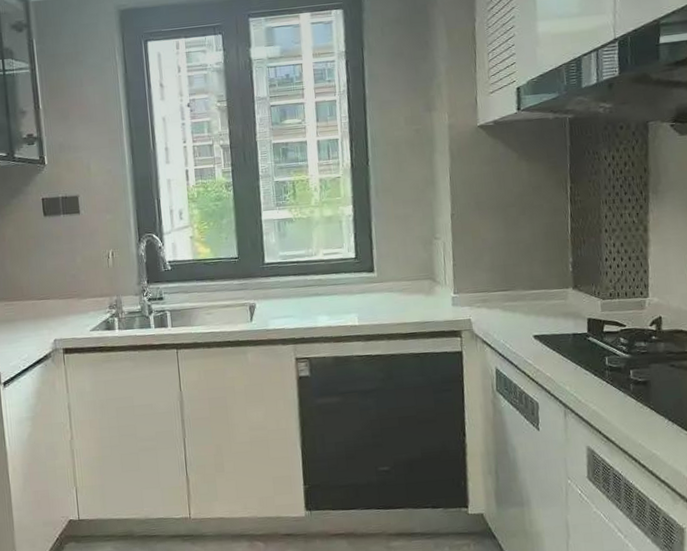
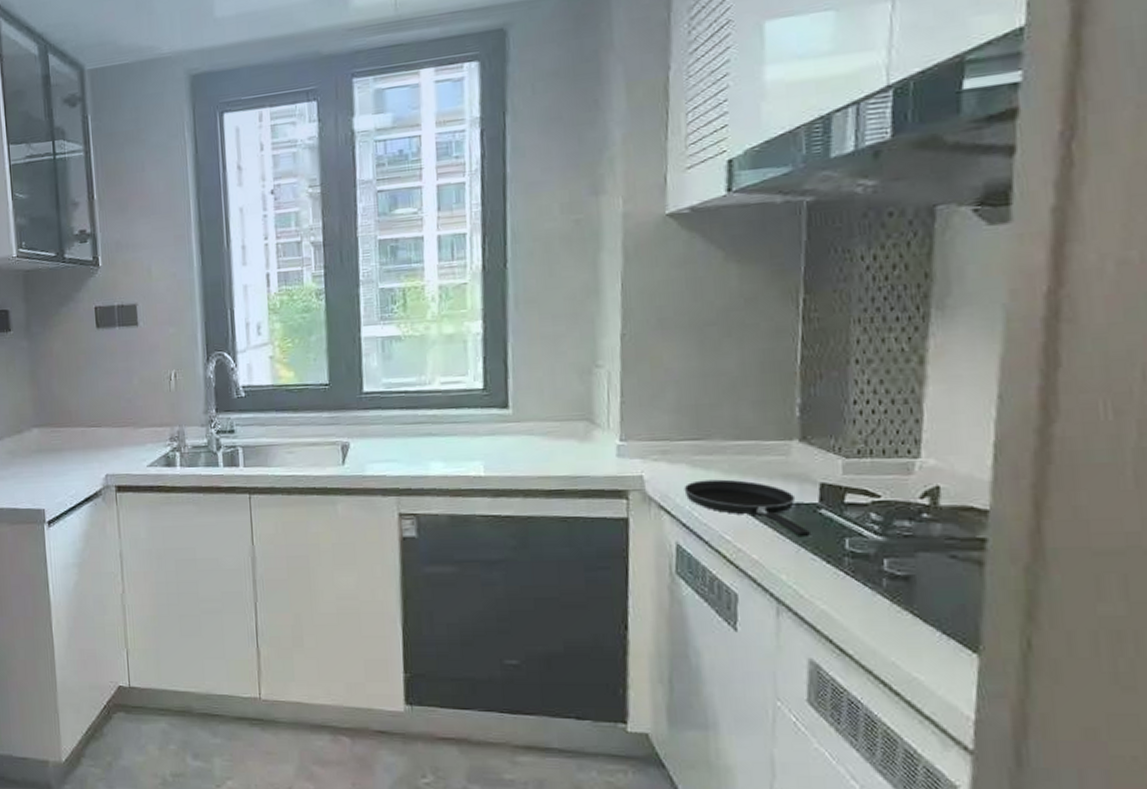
frying pan: none [499,318,583,359] -> present [684,479,810,538]

